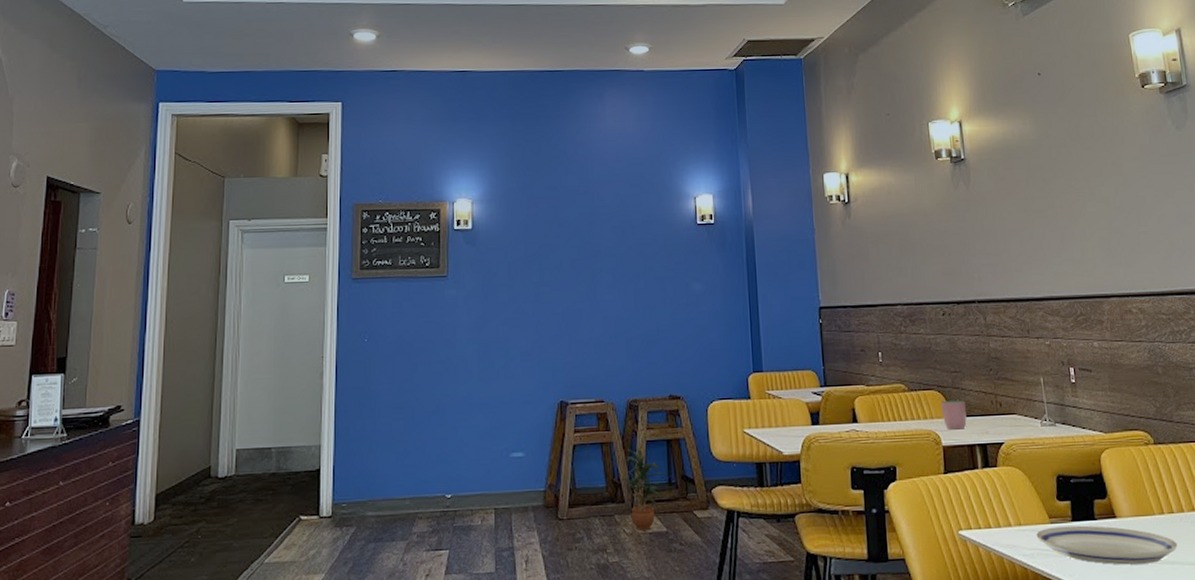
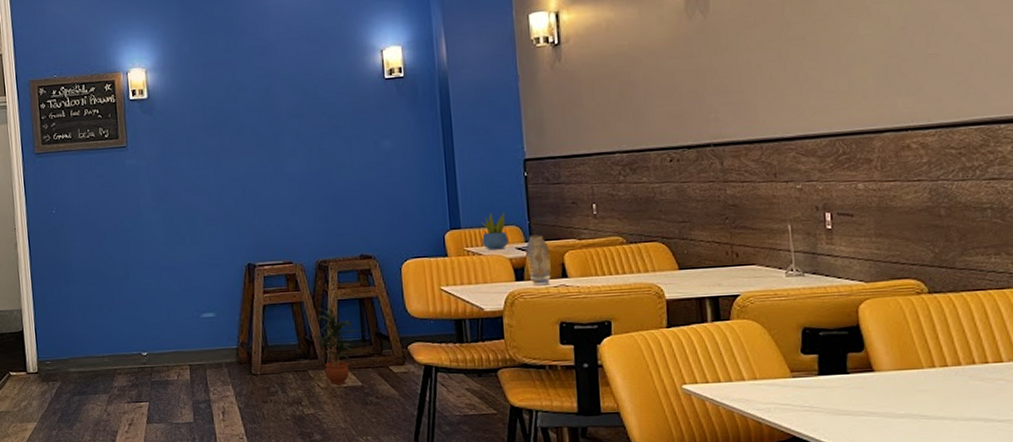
succulent plant: none [781,357,806,394] -> present [481,212,509,250]
vase: none [820,380,843,429] -> present [525,234,551,285]
cup: present [941,400,967,430] -> none [665,251,696,283]
plate: present [1036,525,1178,565] -> none [774,379,950,420]

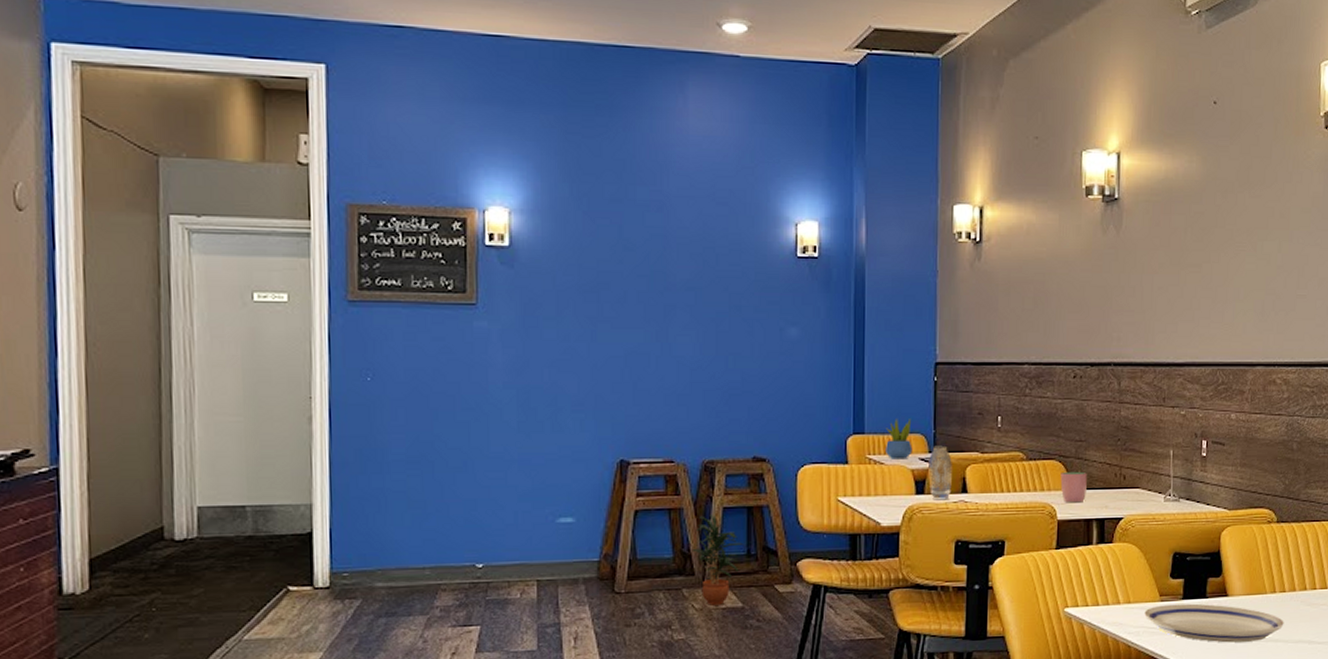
cup: none [665,251,696,283] -> present [1060,471,1087,503]
plate: none [774,379,950,420] -> present [1144,603,1284,643]

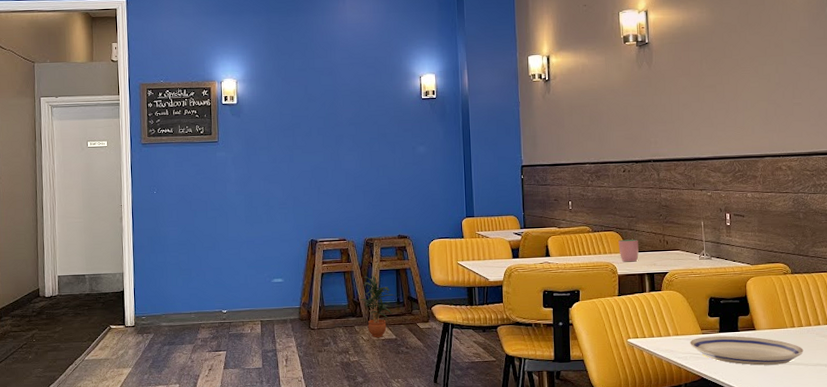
succulent plant: present [886,419,913,460] -> none [489,205,509,234]
vase: present [928,445,952,499] -> none [520,223,538,261]

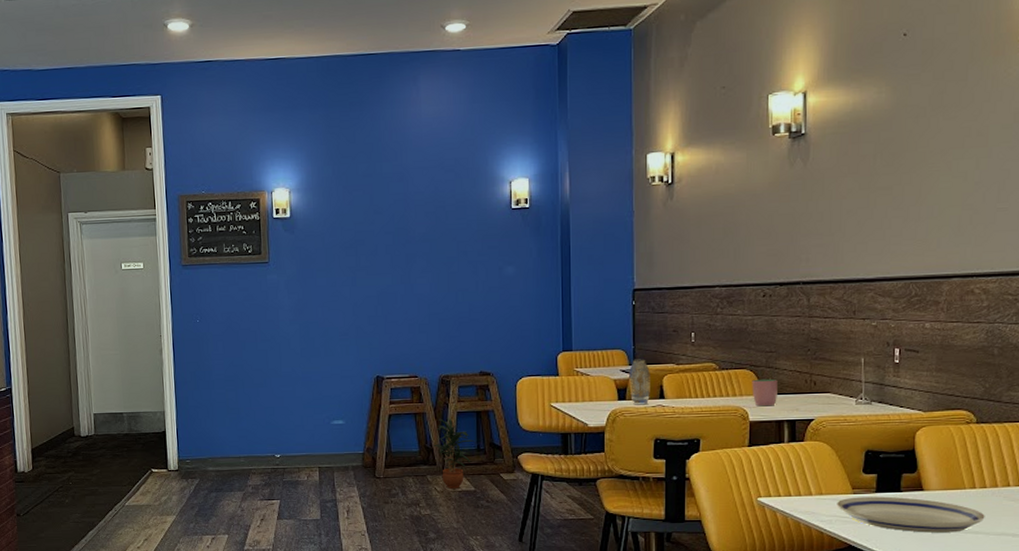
vase: none [520,223,538,261] -> present [629,359,650,404]

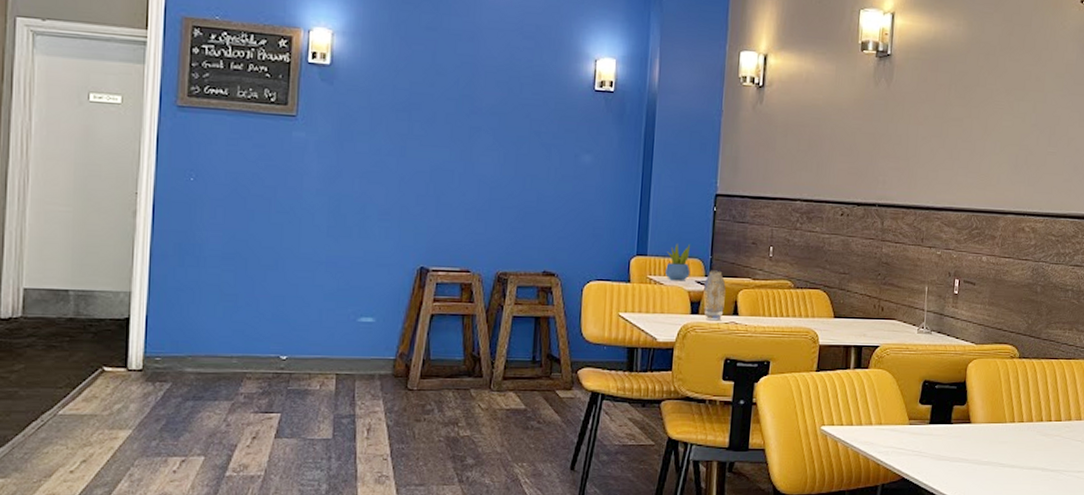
potted plant: present [433,417,474,489] -> none [481,321,530,406]
succulent plant: none [591,337,615,372] -> present [665,243,691,281]
cup: present [752,378,778,407] -> none [823,300,849,330]
plate: present [837,496,985,533] -> none [894,428,1021,466]

